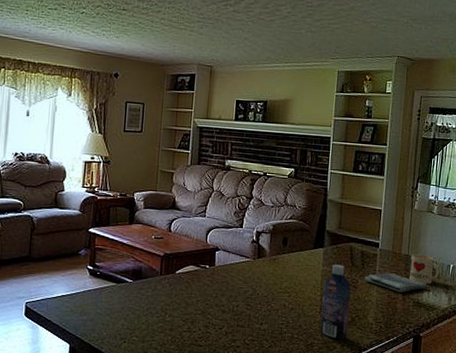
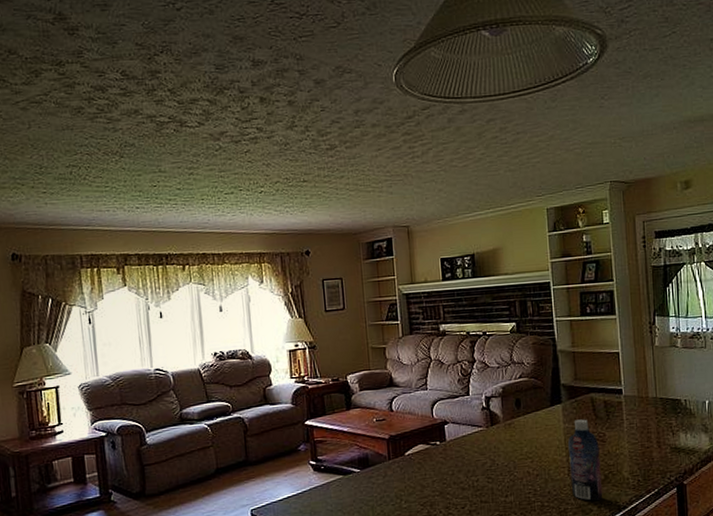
dish towel: present [363,273,428,293] -> none [611,420,684,440]
mug: present [409,254,439,284] -> none [660,394,694,427]

